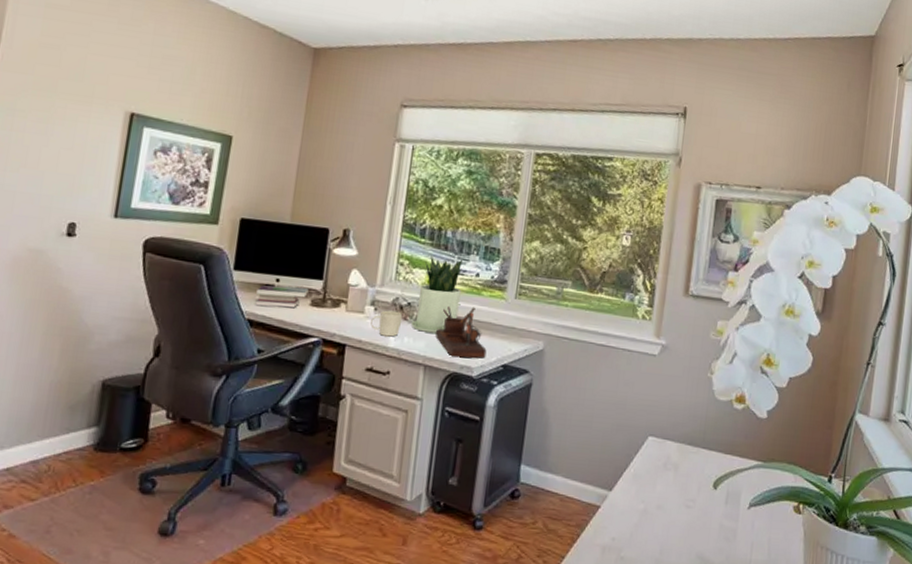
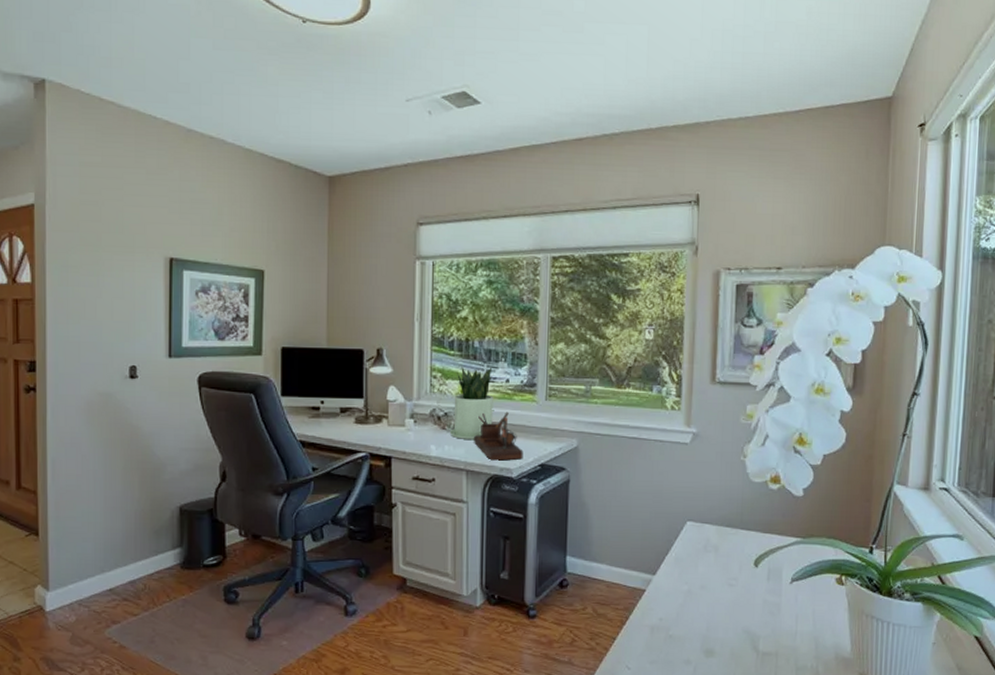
books: present [255,285,309,309] -> none [305,406,352,428]
mug: present [370,310,402,337] -> none [412,421,440,446]

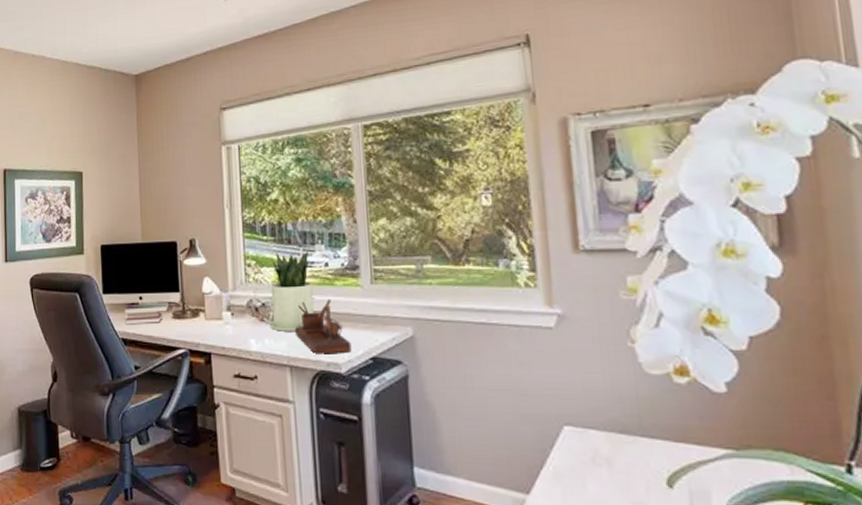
books: none [305,406,352,428] -> present [125,301,169,325]

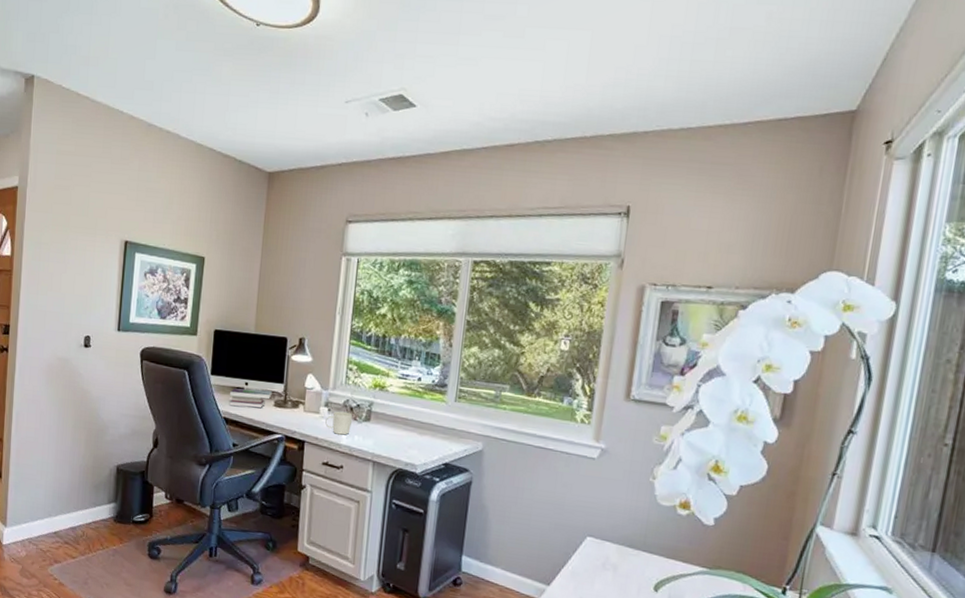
mug: none [230,313,259,340] -> present [325,411,352,435]
planter: present [268,250,314,331] -> none [360,361,405,433]
desk organizer: present [295,299,352,356] -> none [382,407,429,457]

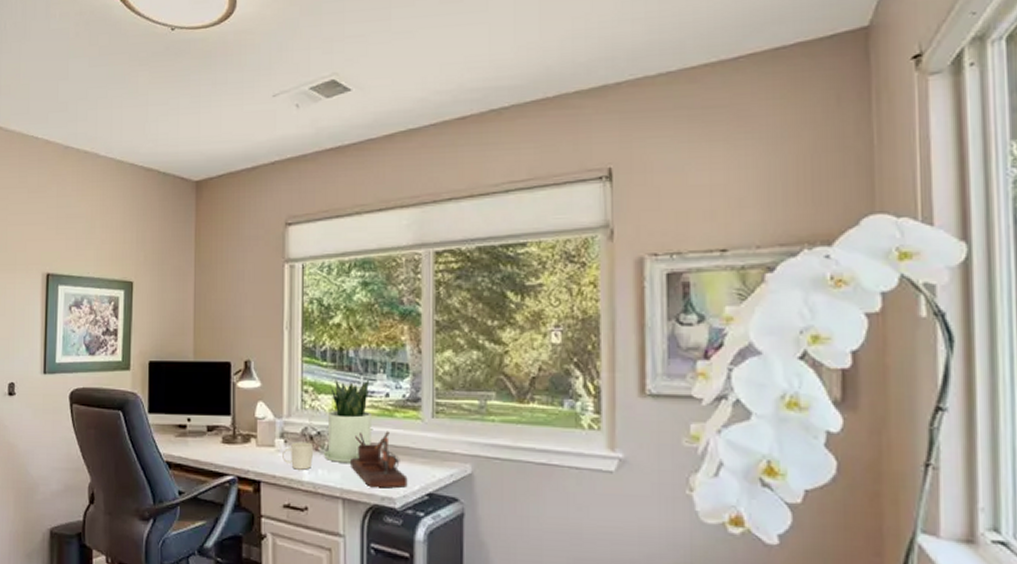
books: present [229,388,272,409] -> none [171,424,219,448]
planter: none [360,361,405,433] -> present [323,379,372,463]
desk organizer: none [382,407,429,457] -> present [351,431,408,489]

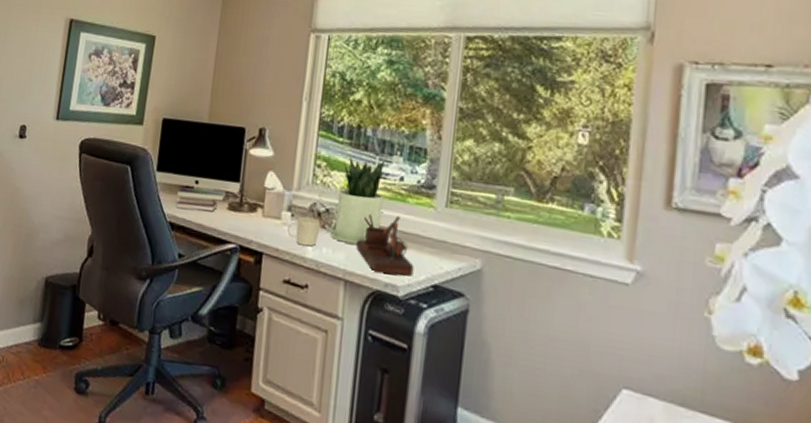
books: none [171,424,219,448] -> present [176,187,226,212]

